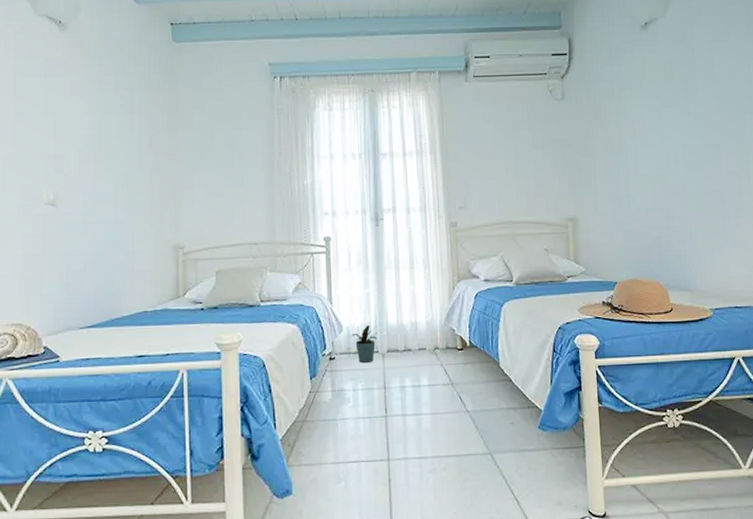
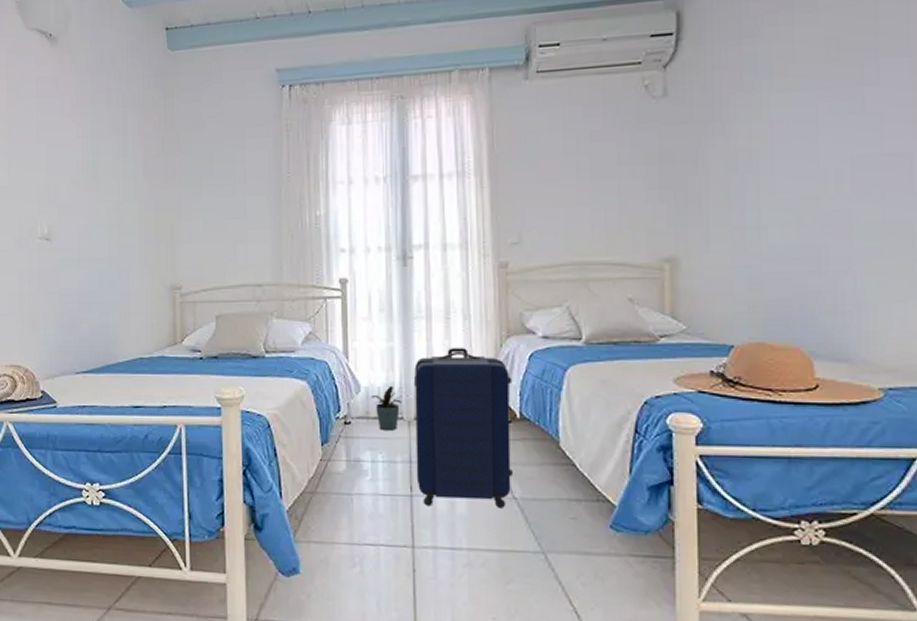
suitcase: none [387,291,465,424] -> present [414,348,513,508]

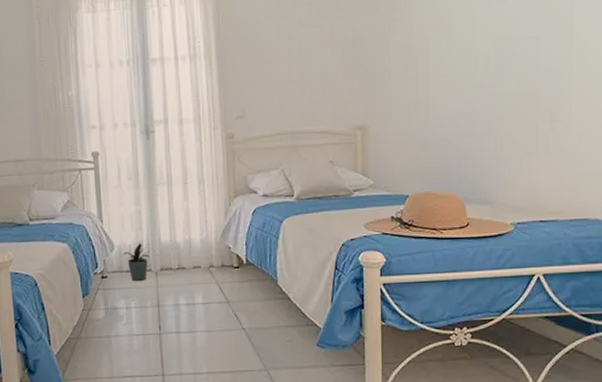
suitcase: present [414,348,513,508] -> none [159,208,241,341]

